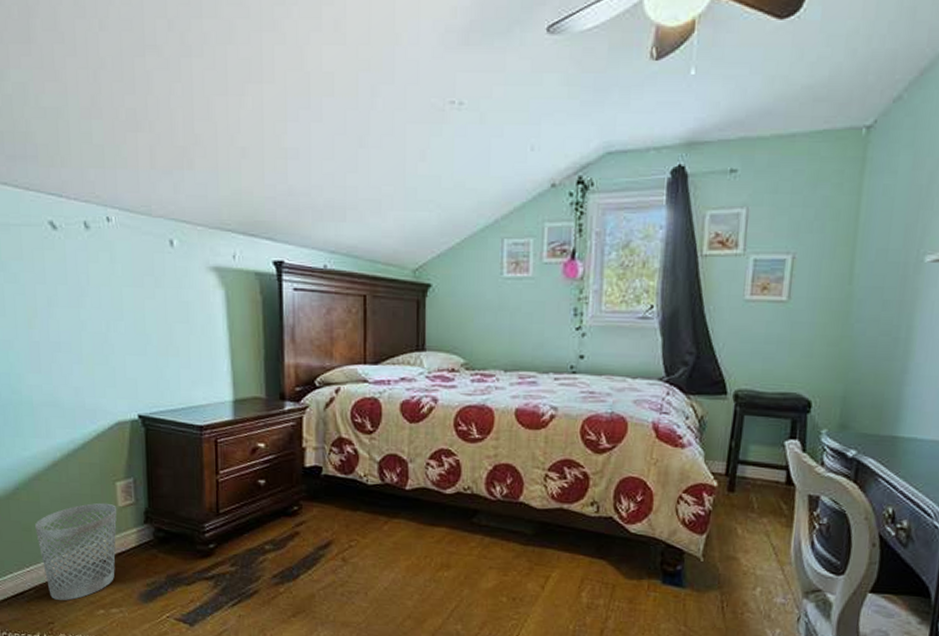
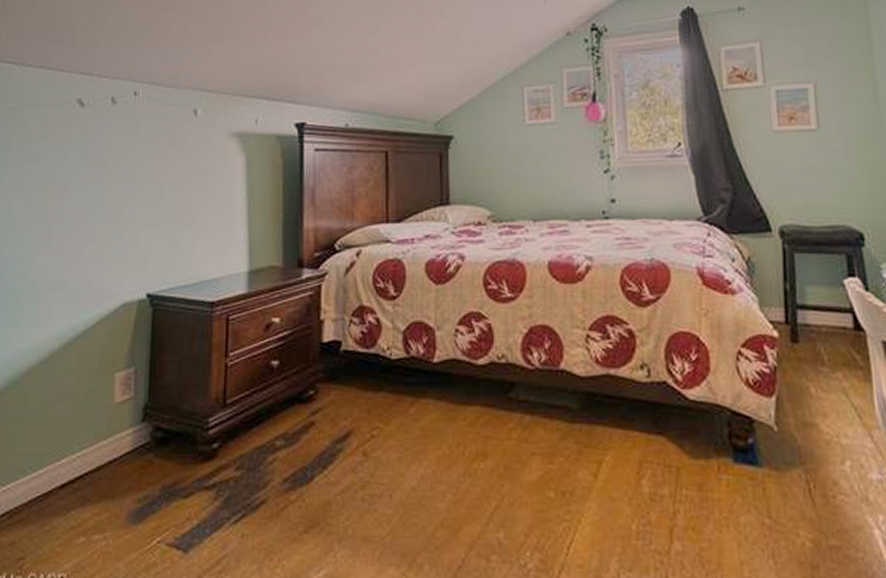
wastebasket: present [35,502,117,601] -> none [19,399,113,527]

